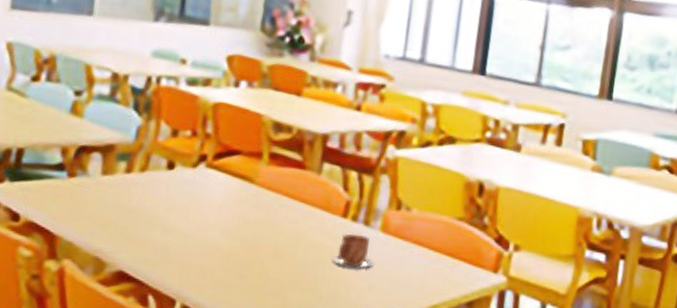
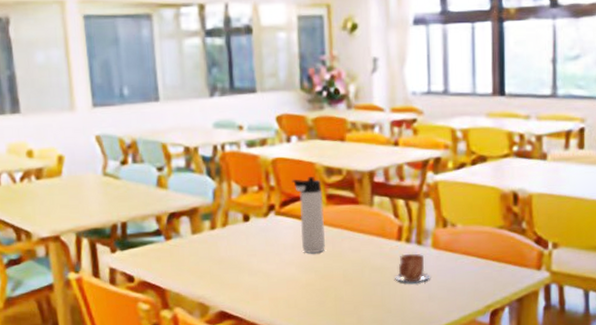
thermos bottle: none [231,129,267,218] -> present [292,177,325,253]

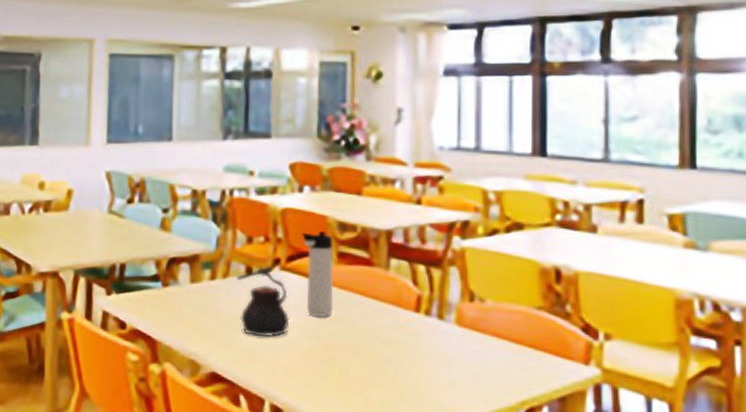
teapot: none [235,212,288,276] -> present [237,266,290,338]
mug: present [395,253,430,283] -> none [410,328,452,365]

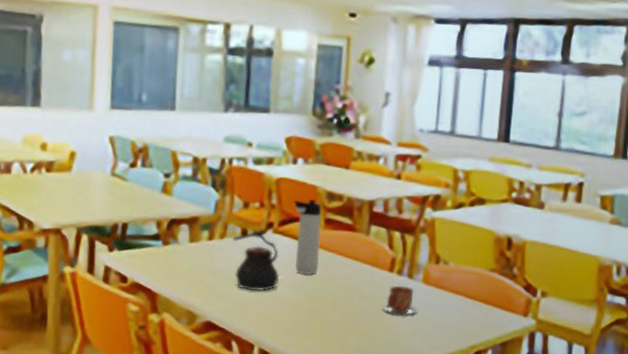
mug: none [410,328,452,365] -> present [383,285,418,316]

